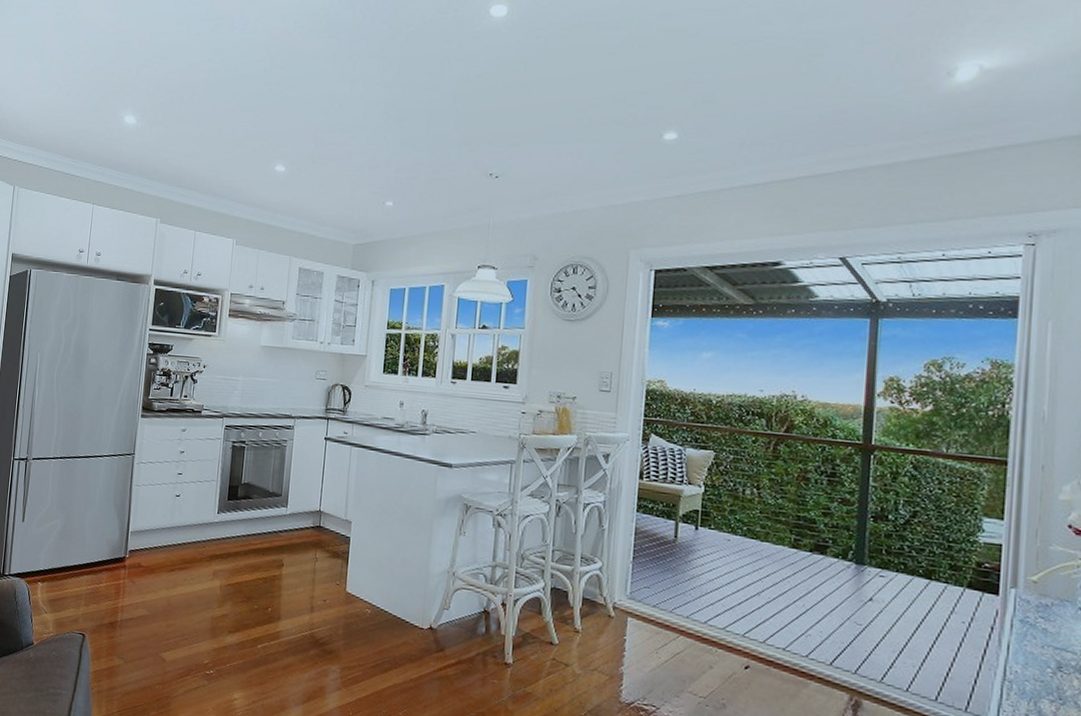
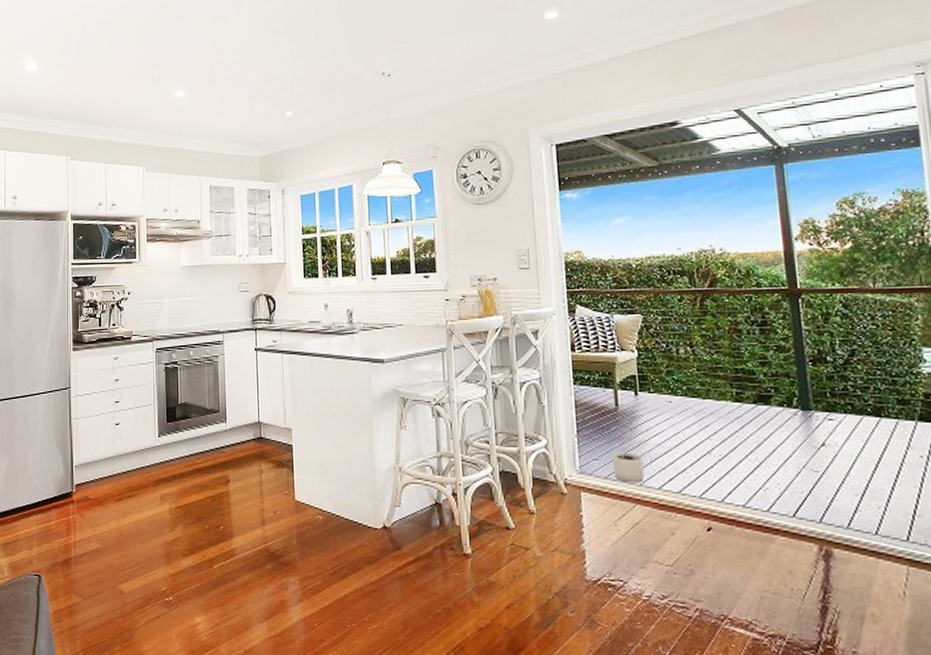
planter: none [663,583,693,615] -> present [612,452,644,483]

